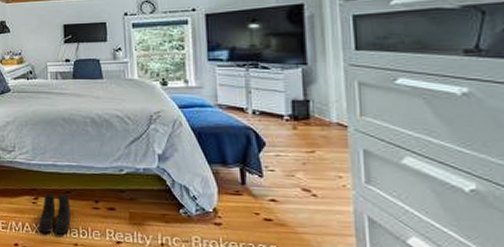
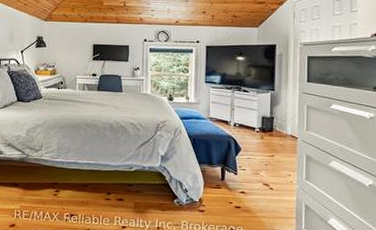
boots: present [38,193,71,235] -> none [57,186,86,222]

